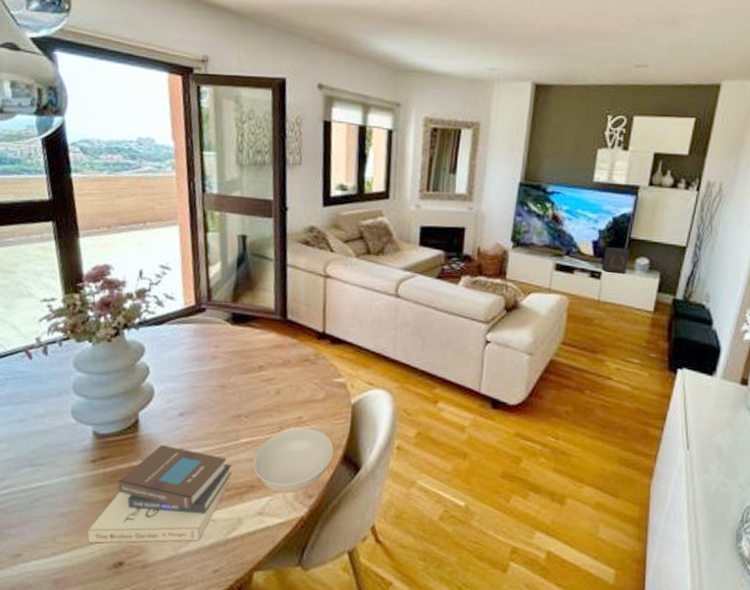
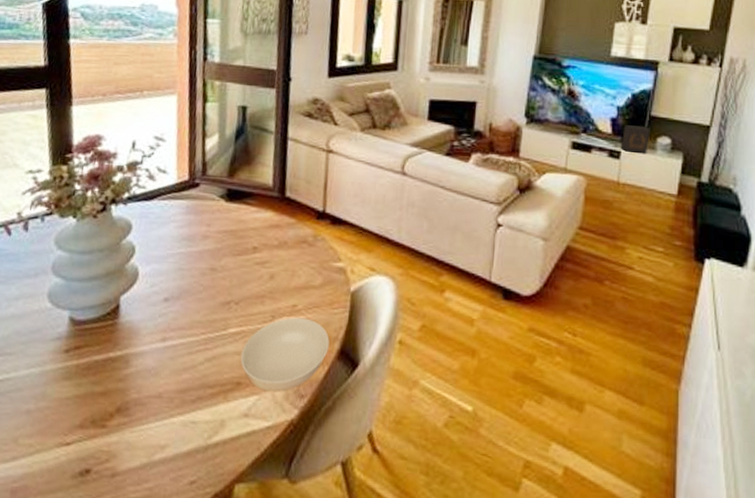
books: present [88,444,232,543] -> none [53,333,218,447]

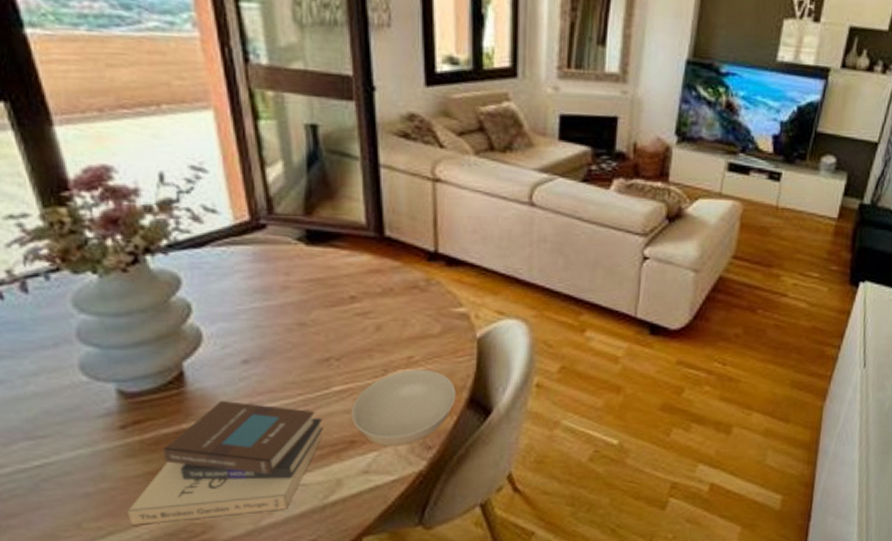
books: none [53,333,218,447] -> present [128,400,323,525]
decorative box: present [620,124,650,154] -> none [781,141,815,176]

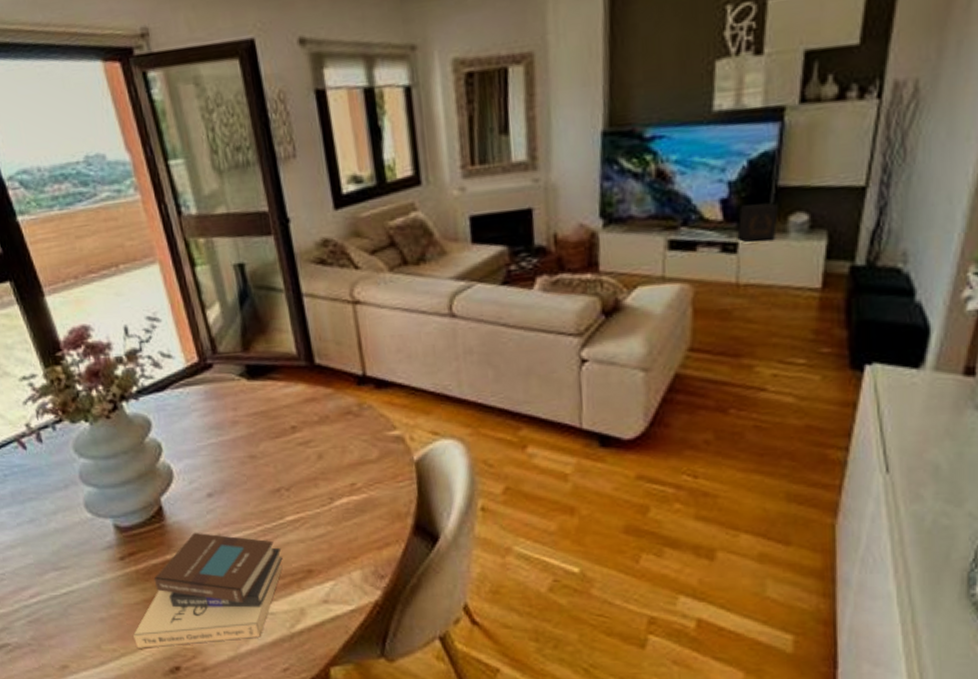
bowl: present [351,369,456,447] -> none [305,496,402,576]
decorative box: none [781,141,815,176] -> present [737,203,778,243]

